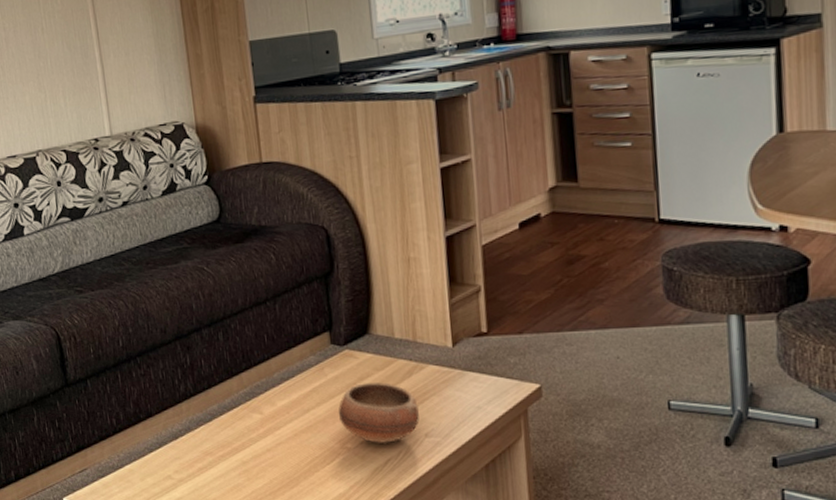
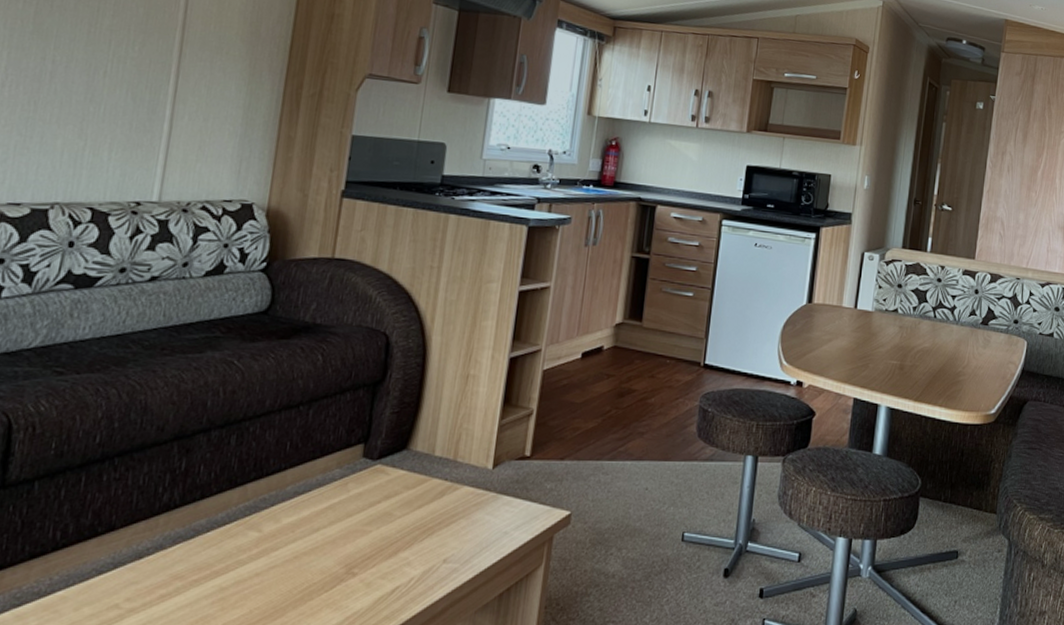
bowl: present [338,382,419,444] -> none [351,502,443,570]

